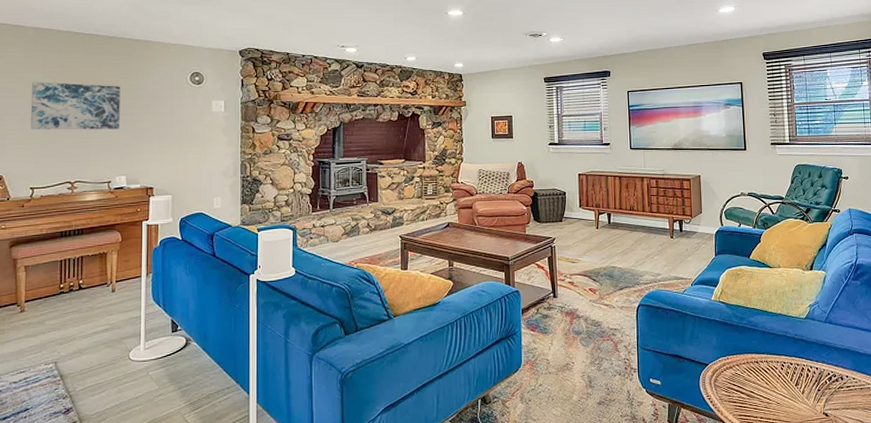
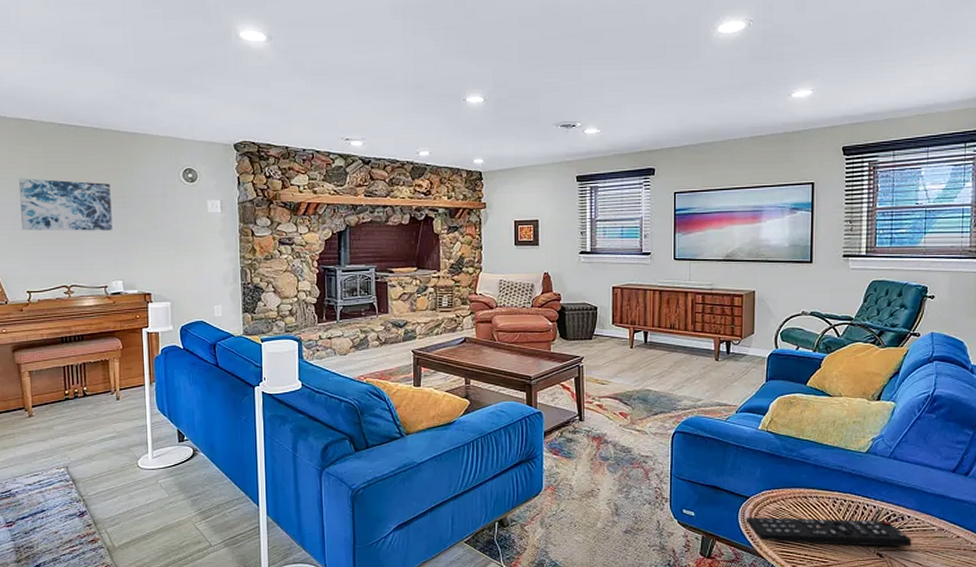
remote control: none [706,381,852,407] -> present [746,517,912,546]

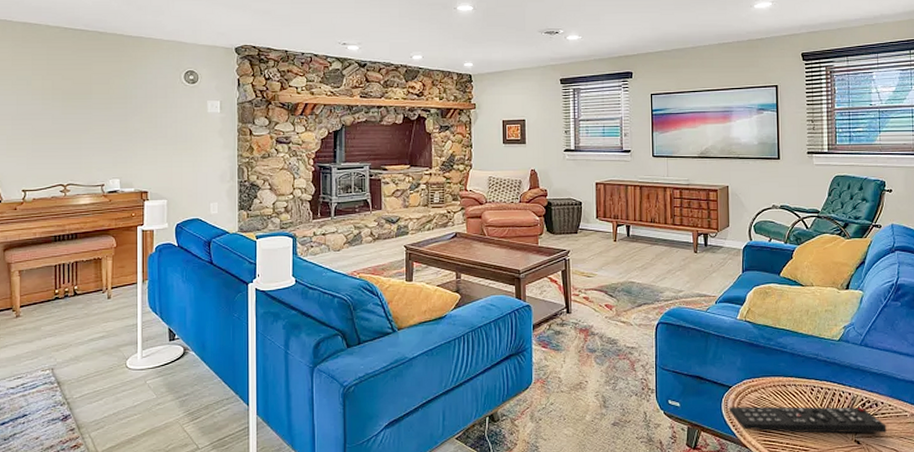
wall art: present [19,178,113,231] -> none [21,79,112,131]

